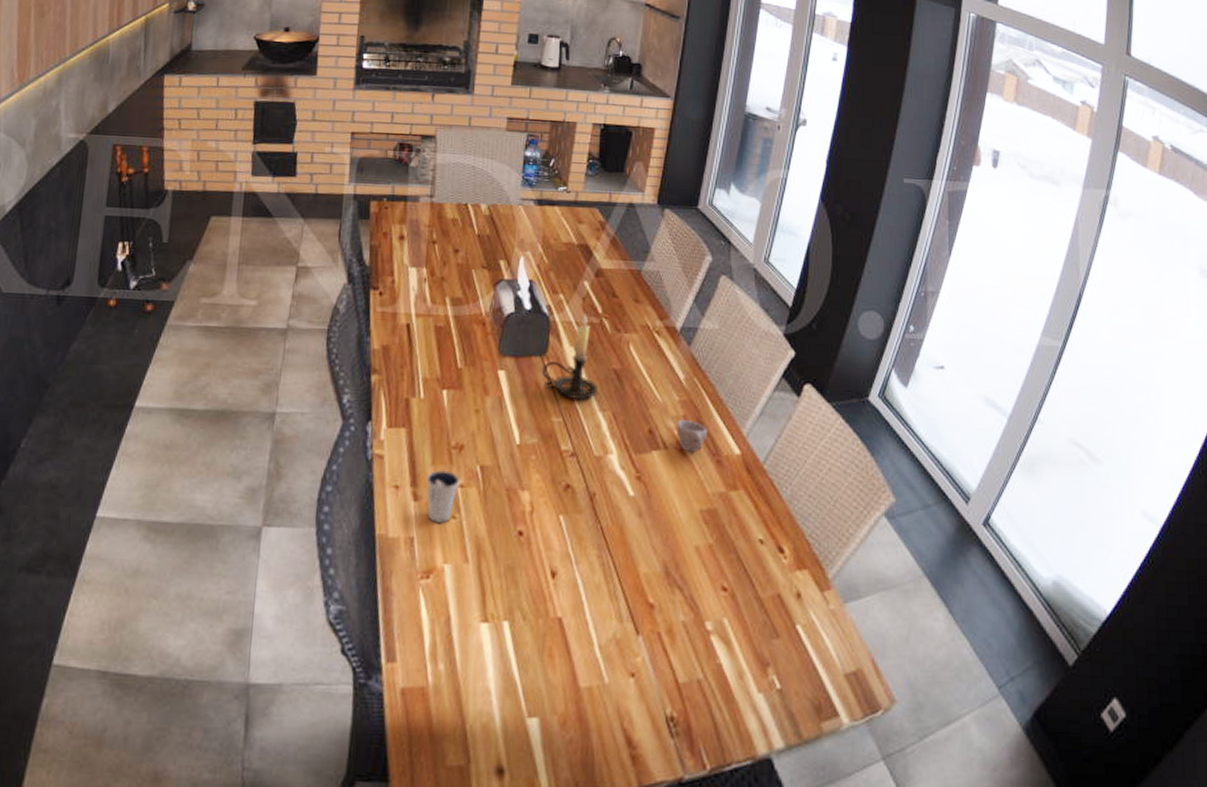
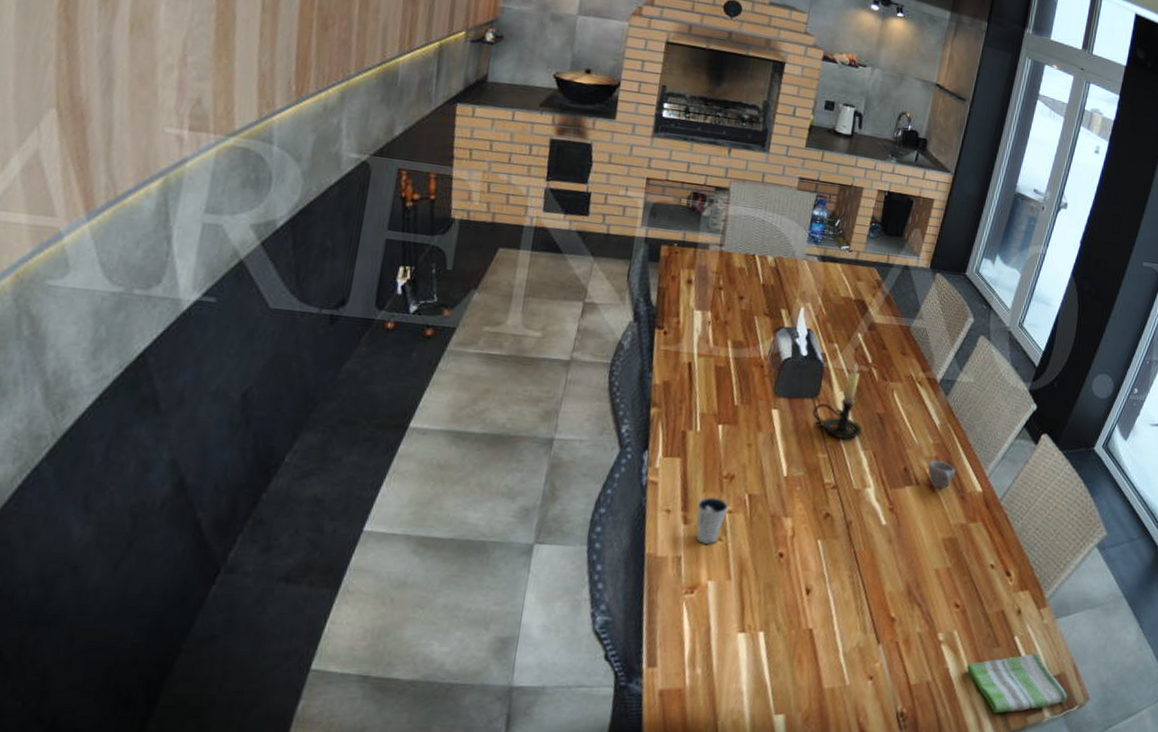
dish towel: none [742,645,869,719] -> present [966,653,1068,714]

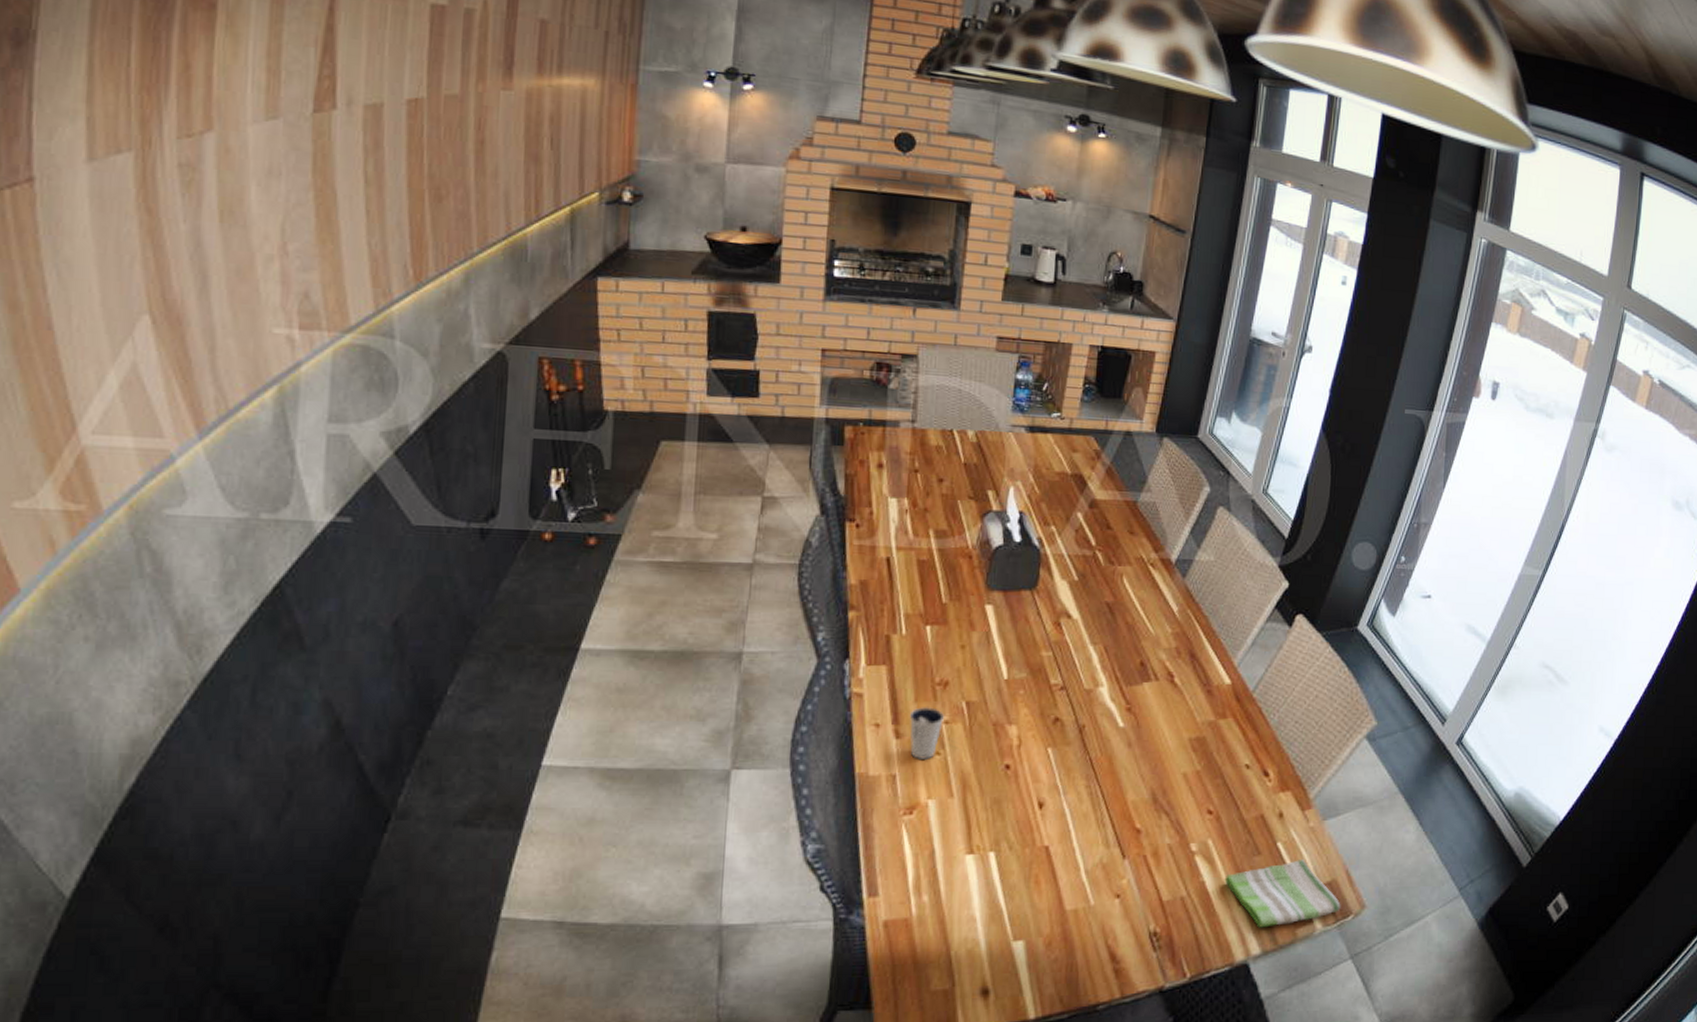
candle holder: present [812,362,863,439] -> none [1032,546,1091,634]
cup: present [928,460,956,489] -> none [1167,652,1200,683]

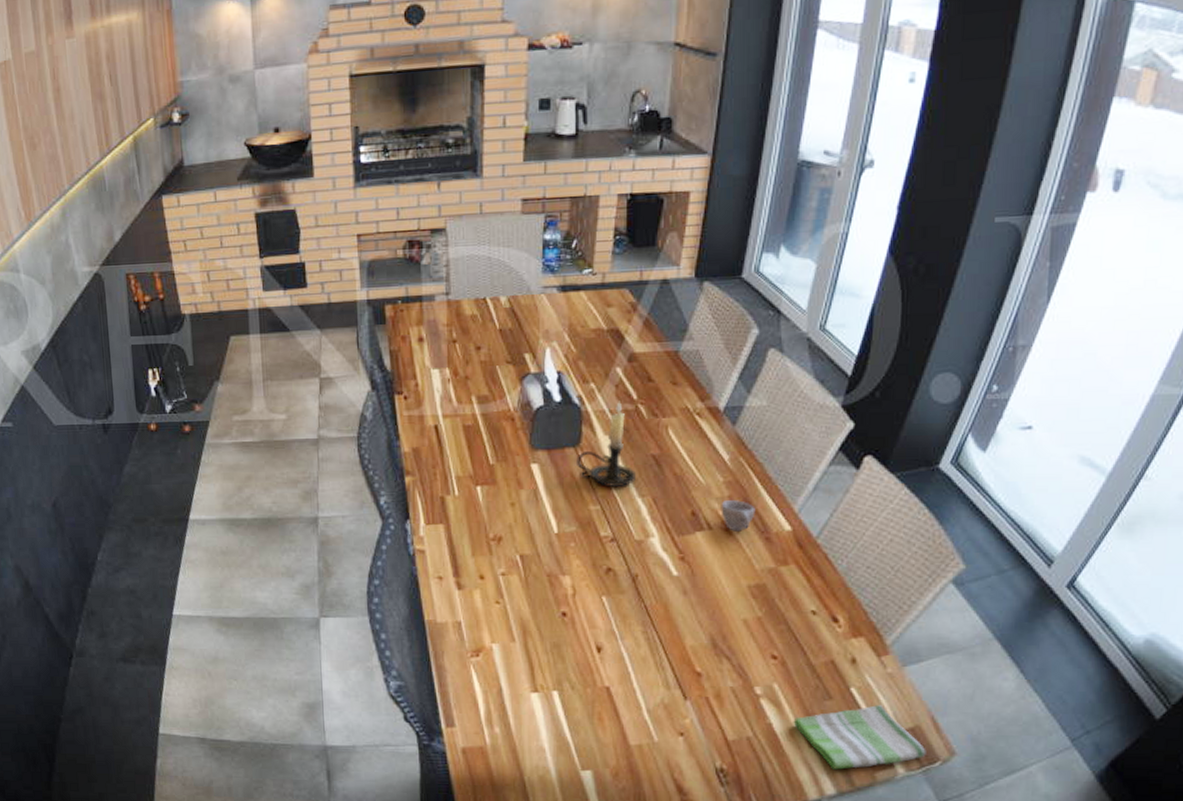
dixie cup: present [909,706,944,759] -> none [468,560,500,608]
candle holder: none [1032,546,1091,634] -> present [577,401,637,488]
cup: none [1167,652,1200,683] -> present [721,500,756,531]

